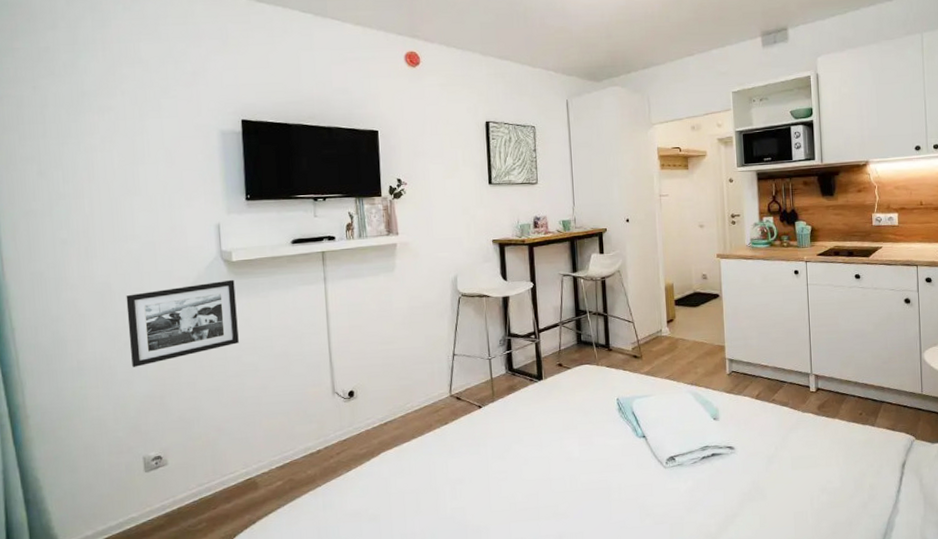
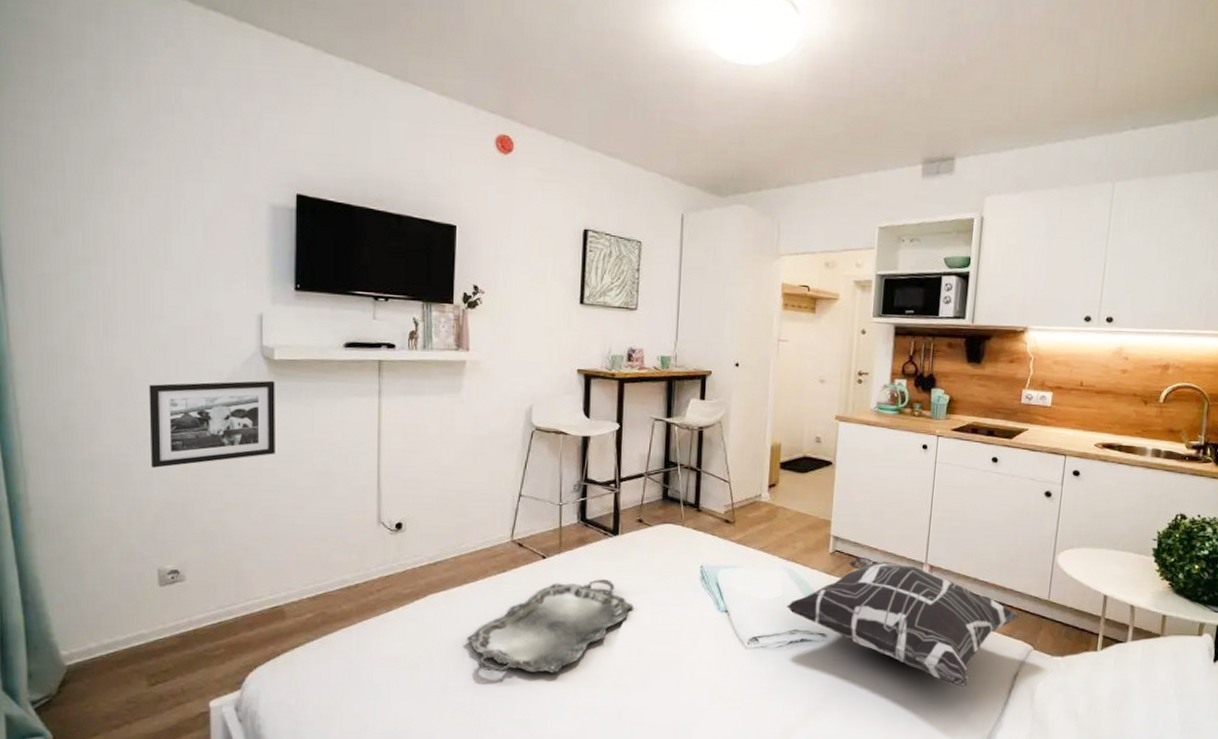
serving tray: none [419,420,563,516] -> present [467,579,634,673]
decorative pillow: none [696,375,900,481] -> present [786,557,1021,688]

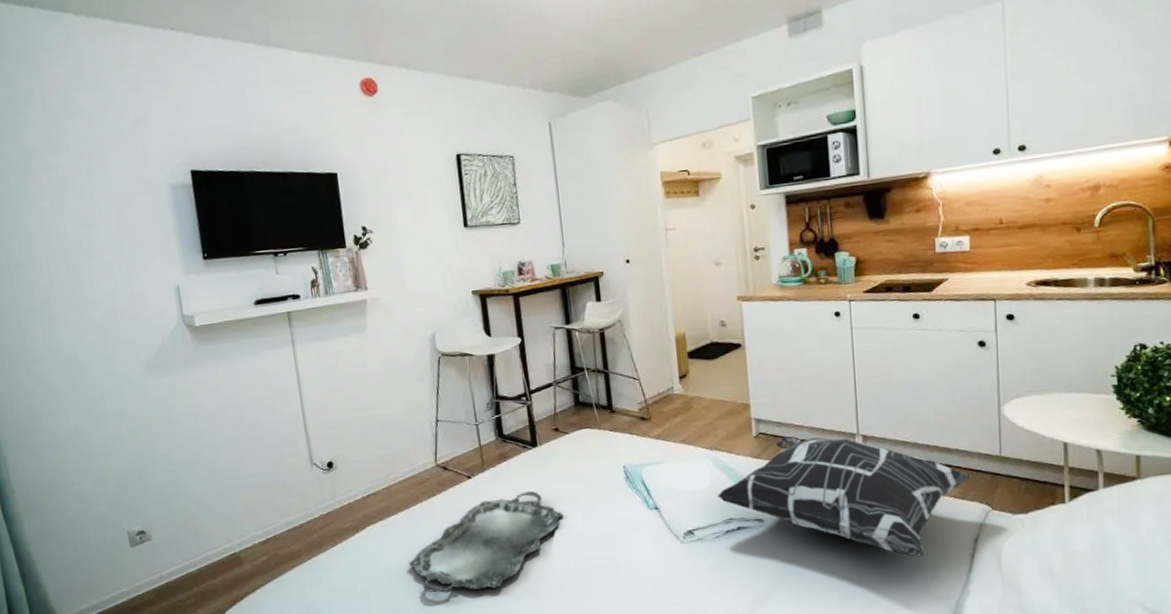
picture frame: present [149,380,275,468] -> none [93,345,210,441]

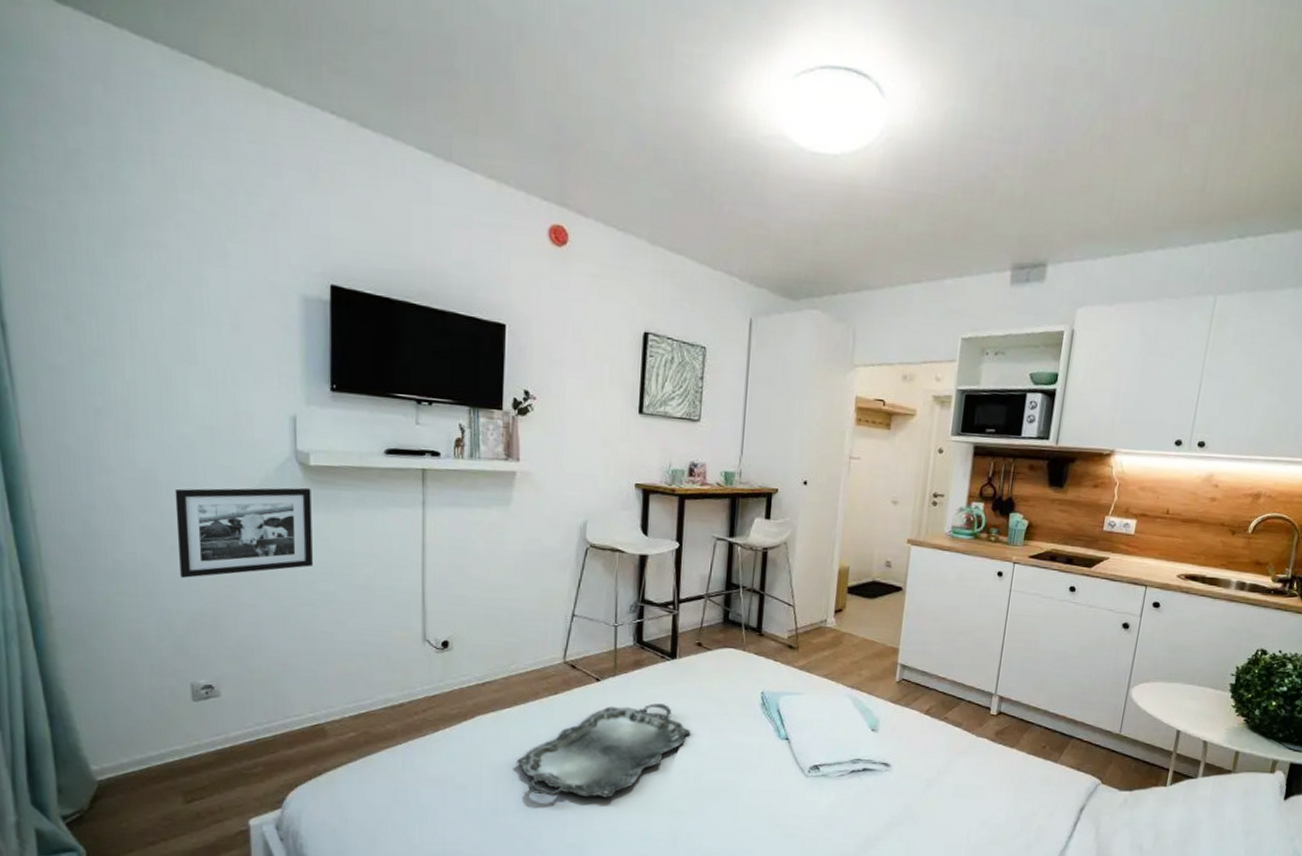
picture frame: none [93,345,210,441] -> present [175,487,313,578]
decorative pillow: present [717,436,972,558] -> none [849,687,1091,820]

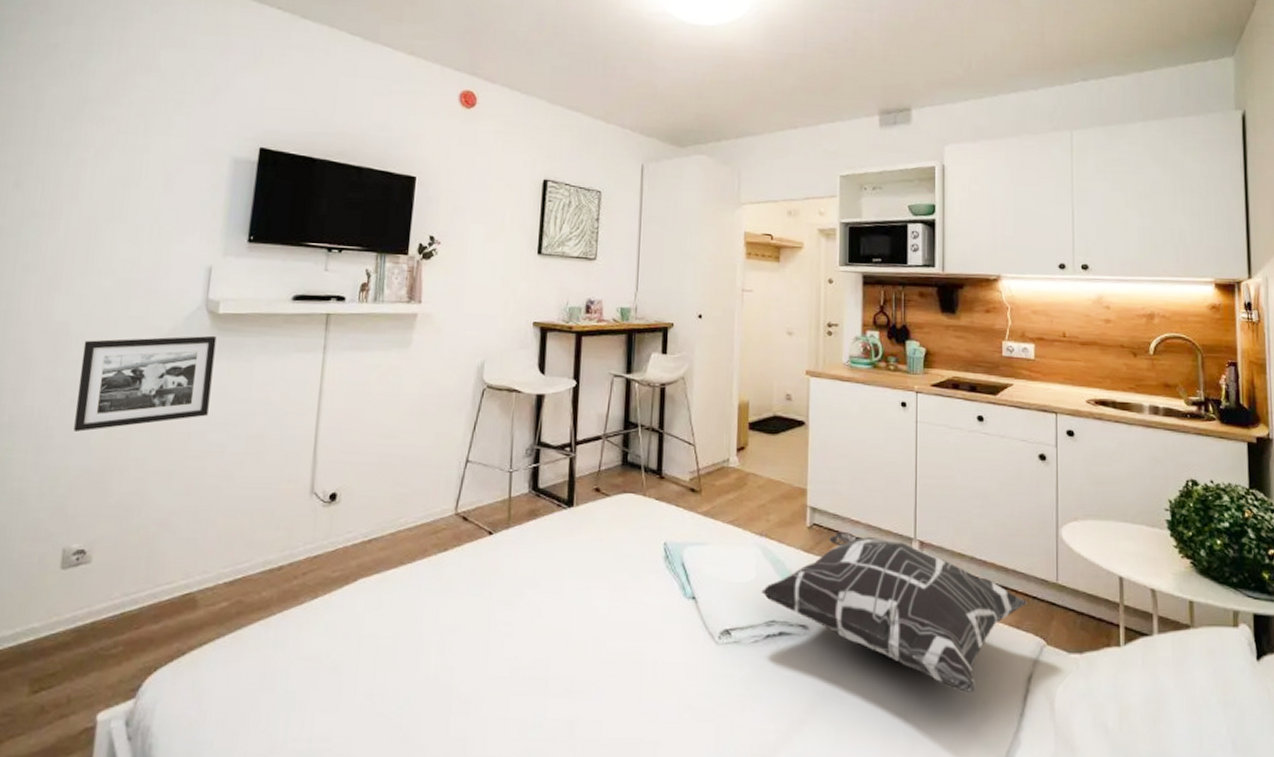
serving tray: present [517,703,691,798] -> none [399,559,589,676]
decorative pillow: none [849,687,1091,820] -> present [761,532,1028,694]

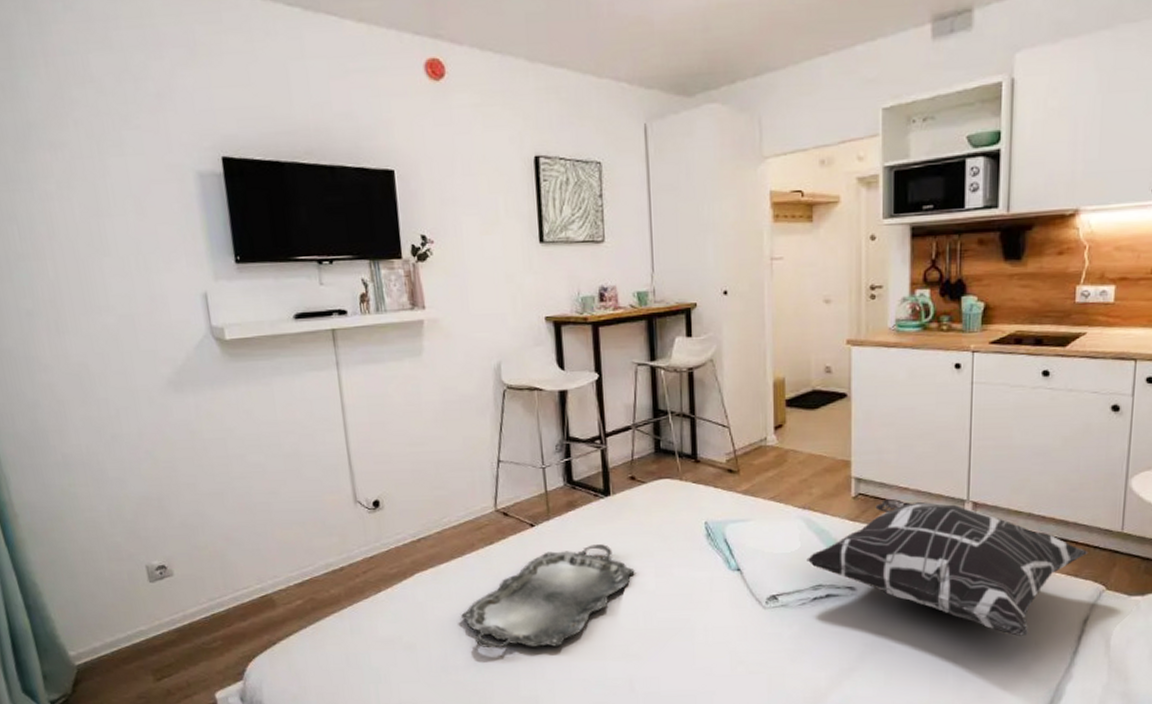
picture frame: present [74,335,217,432] -> none [107,362,241,464]
serving tray: none [399,559,589,676] -> present [461,544,635,648]

